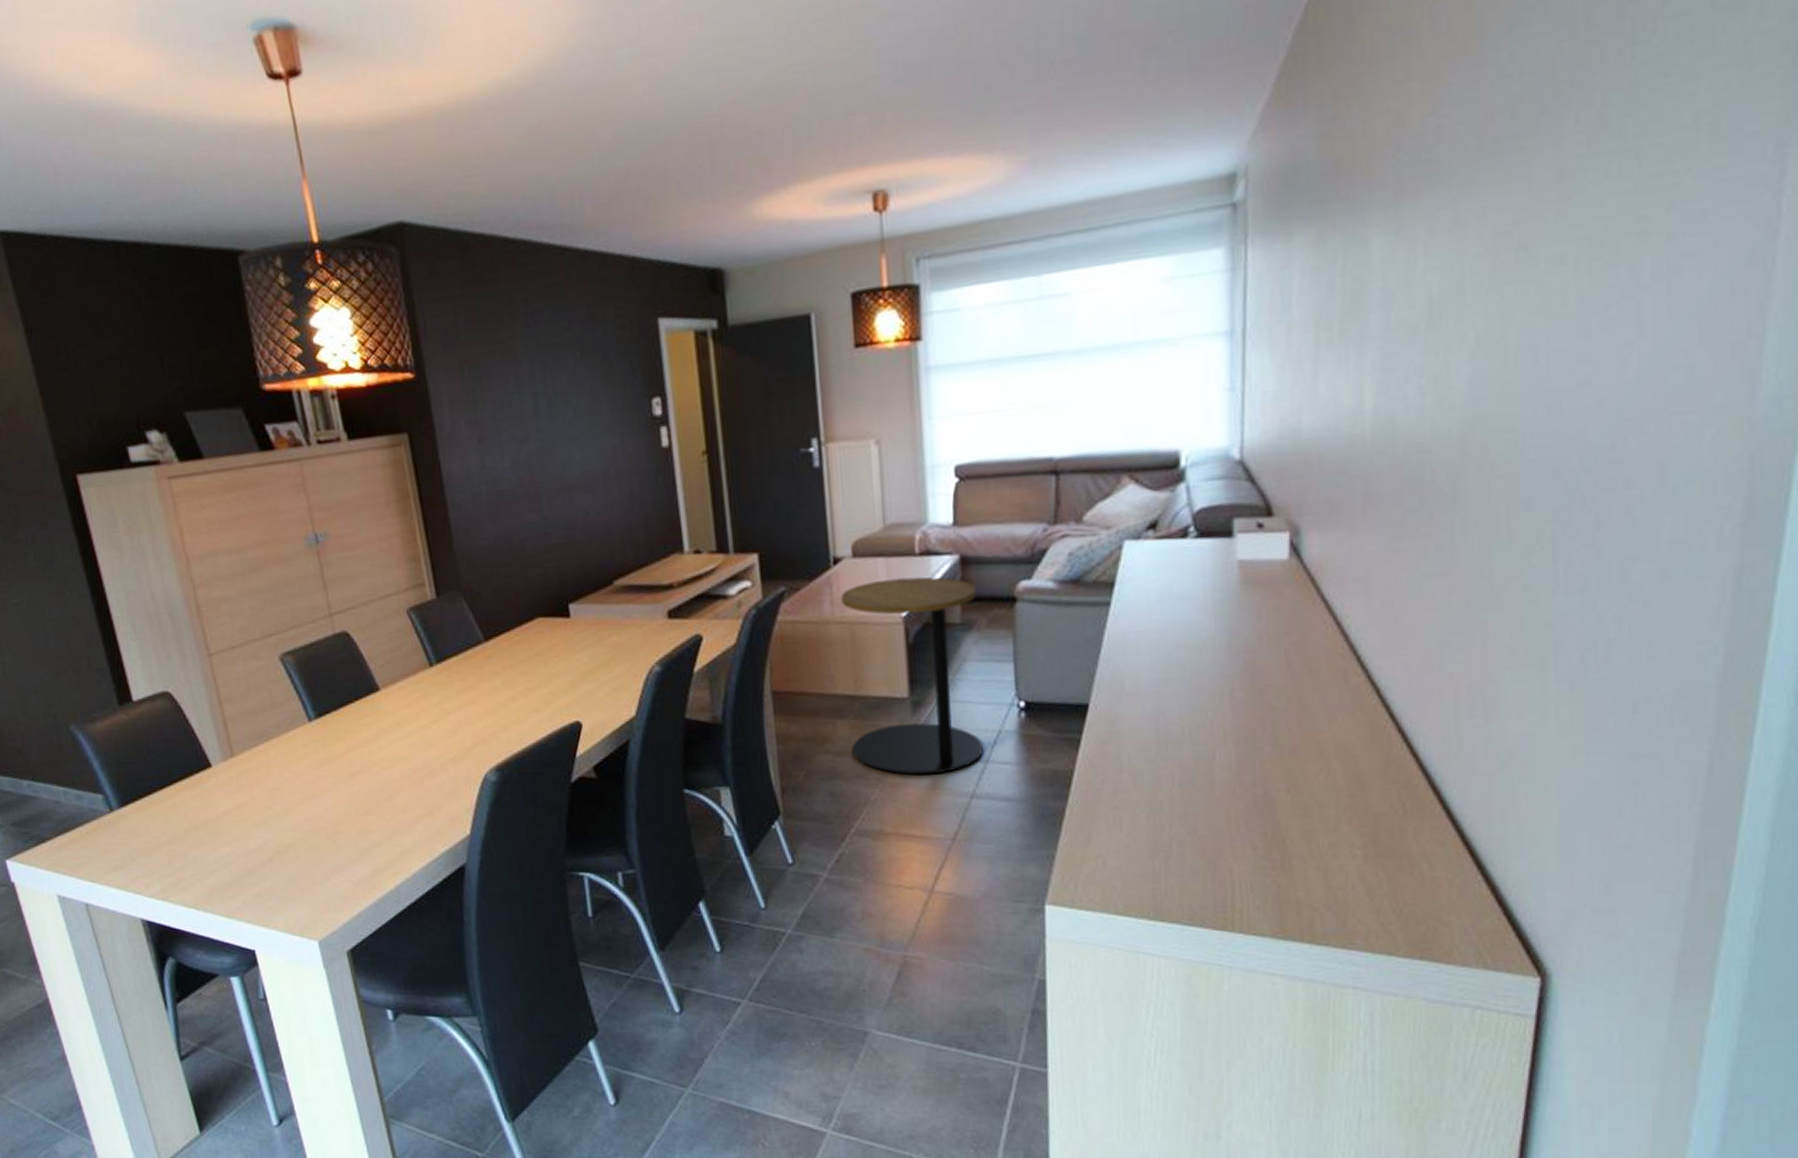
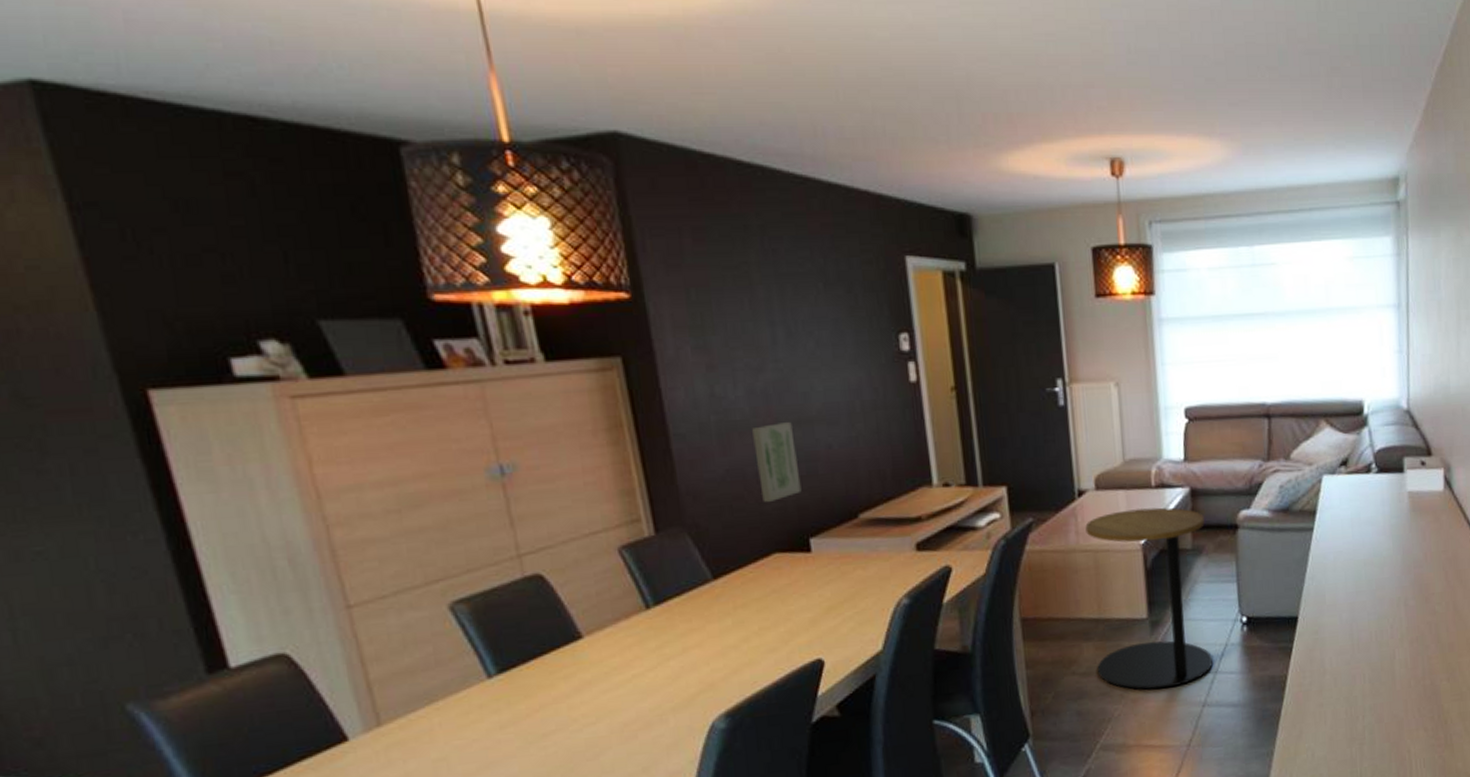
wall art: none [518,491,562,569] -> present [752,422,802,503]

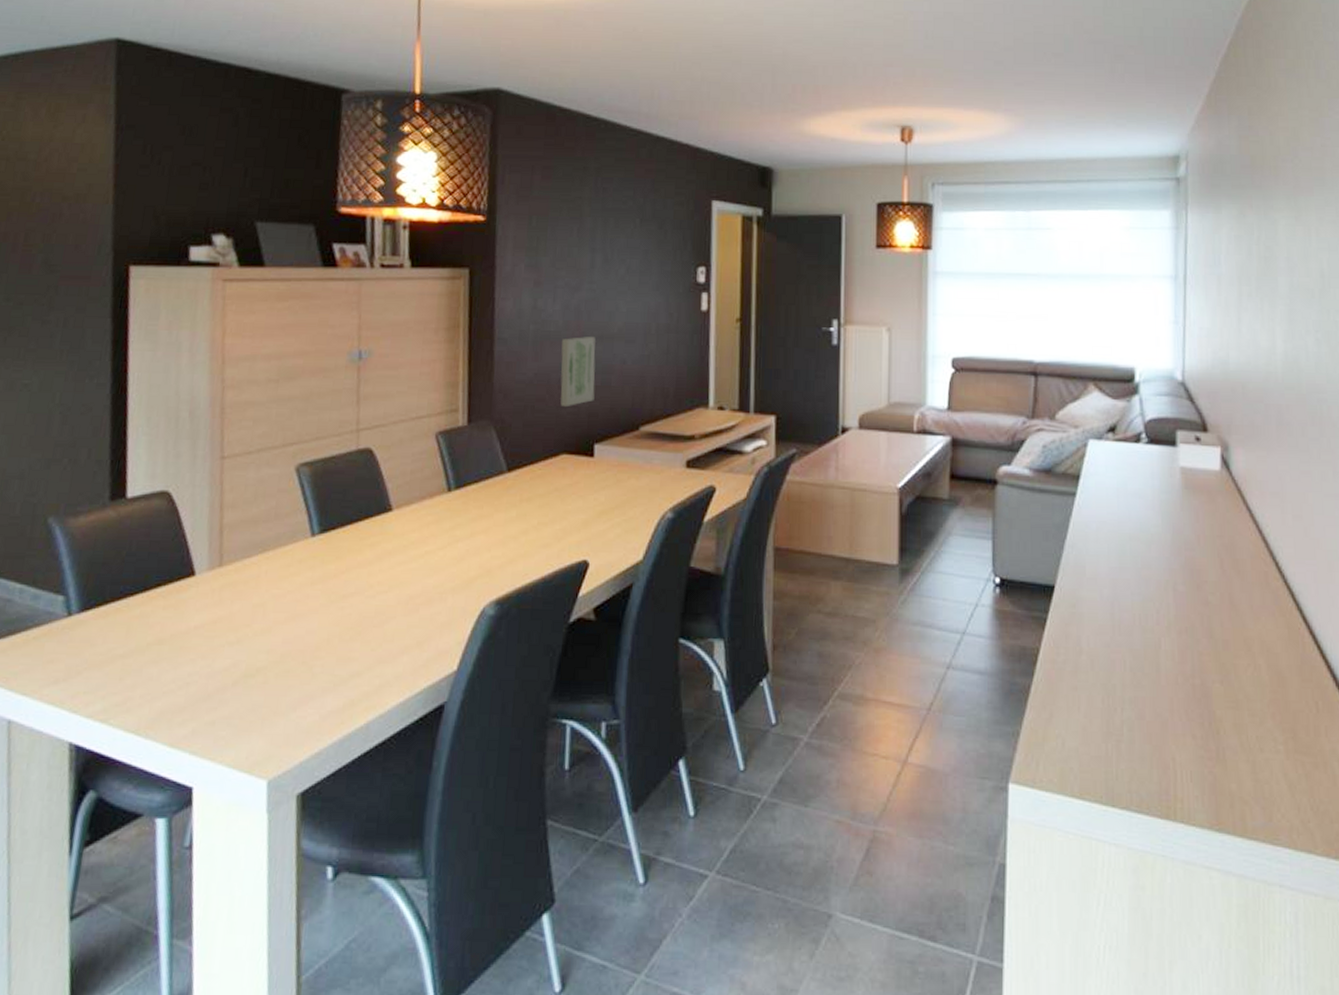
side table: present [1085,507,1213,691] -> none [842,452,963,643]

